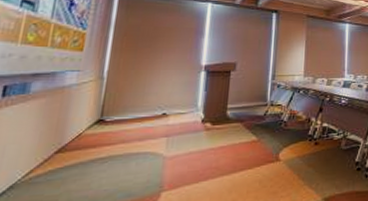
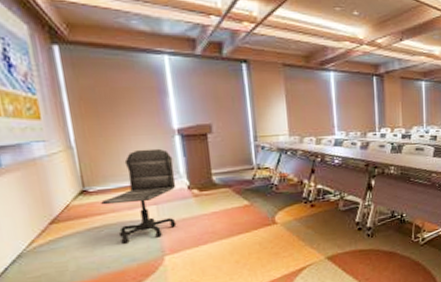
office chair: none [114,82,194,177] -> present [101,148,177,244]

